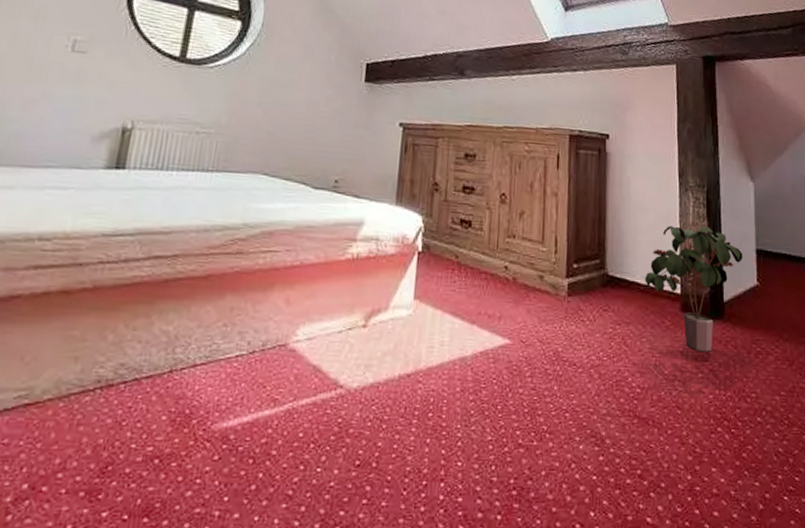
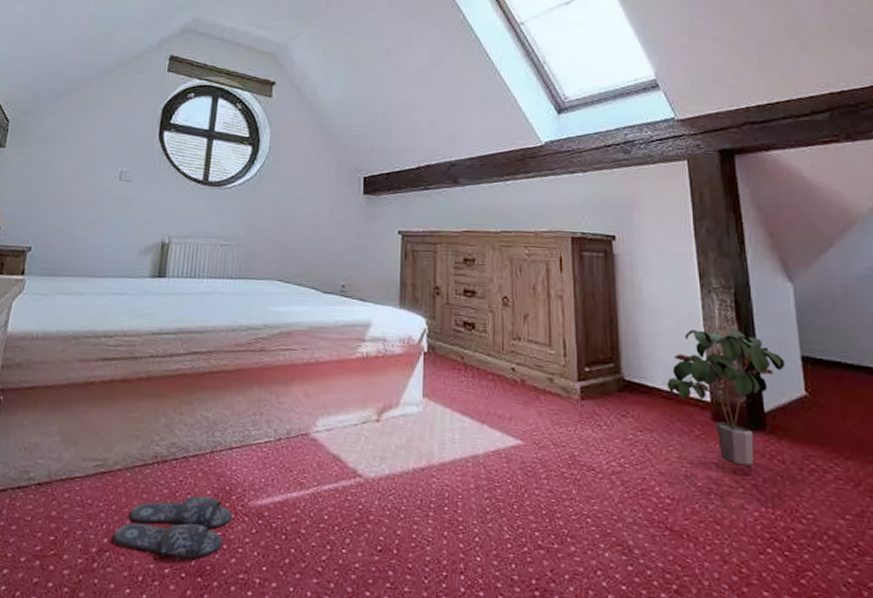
slippers: none [35,423,191,498] -> present [113,495,232,559]

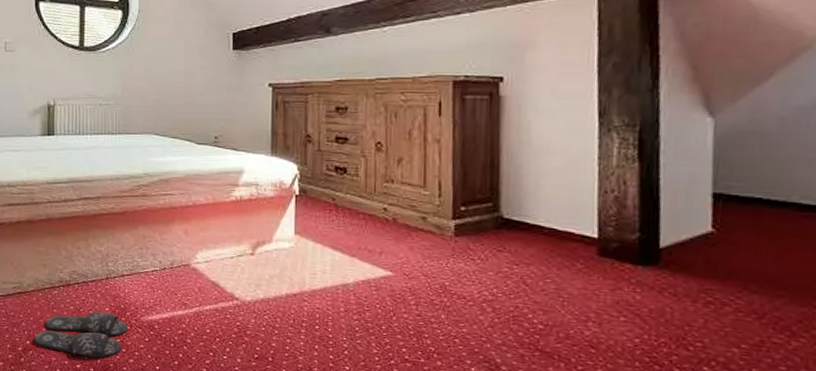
potted plant: present [667,329,785,466] -> none [550,168,691,297]

